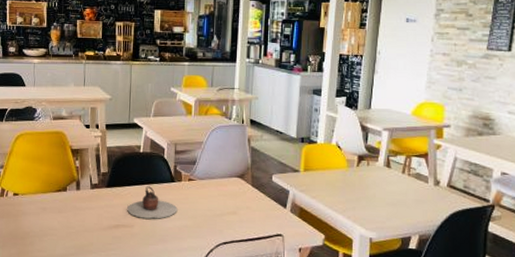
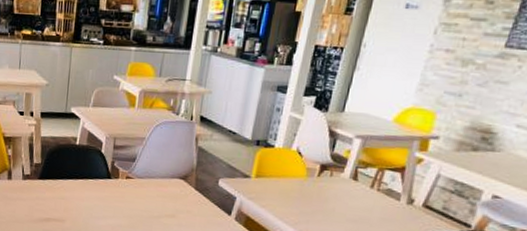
teapot: present [127,186,178,219] -> none [59,181,112,216]

